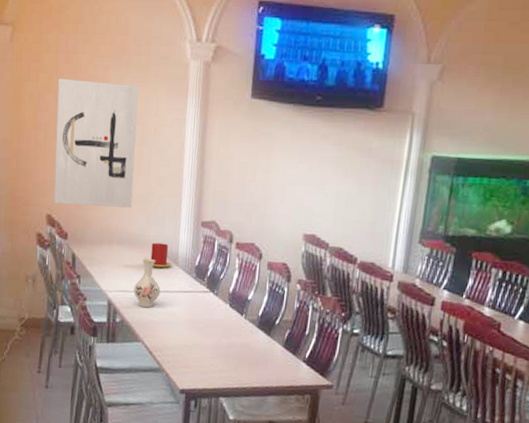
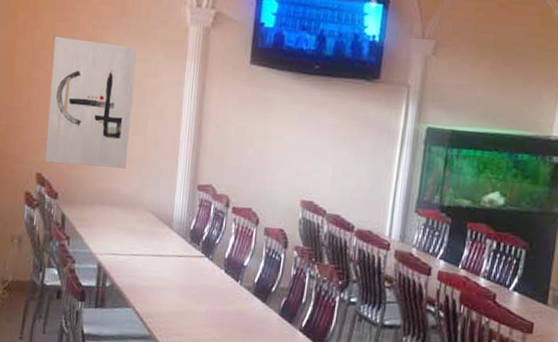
vase: present [134,258,161,308] -> none [125,221,154,272]
candle: present [150,242,172,269] -> none [144,205,167,232]

